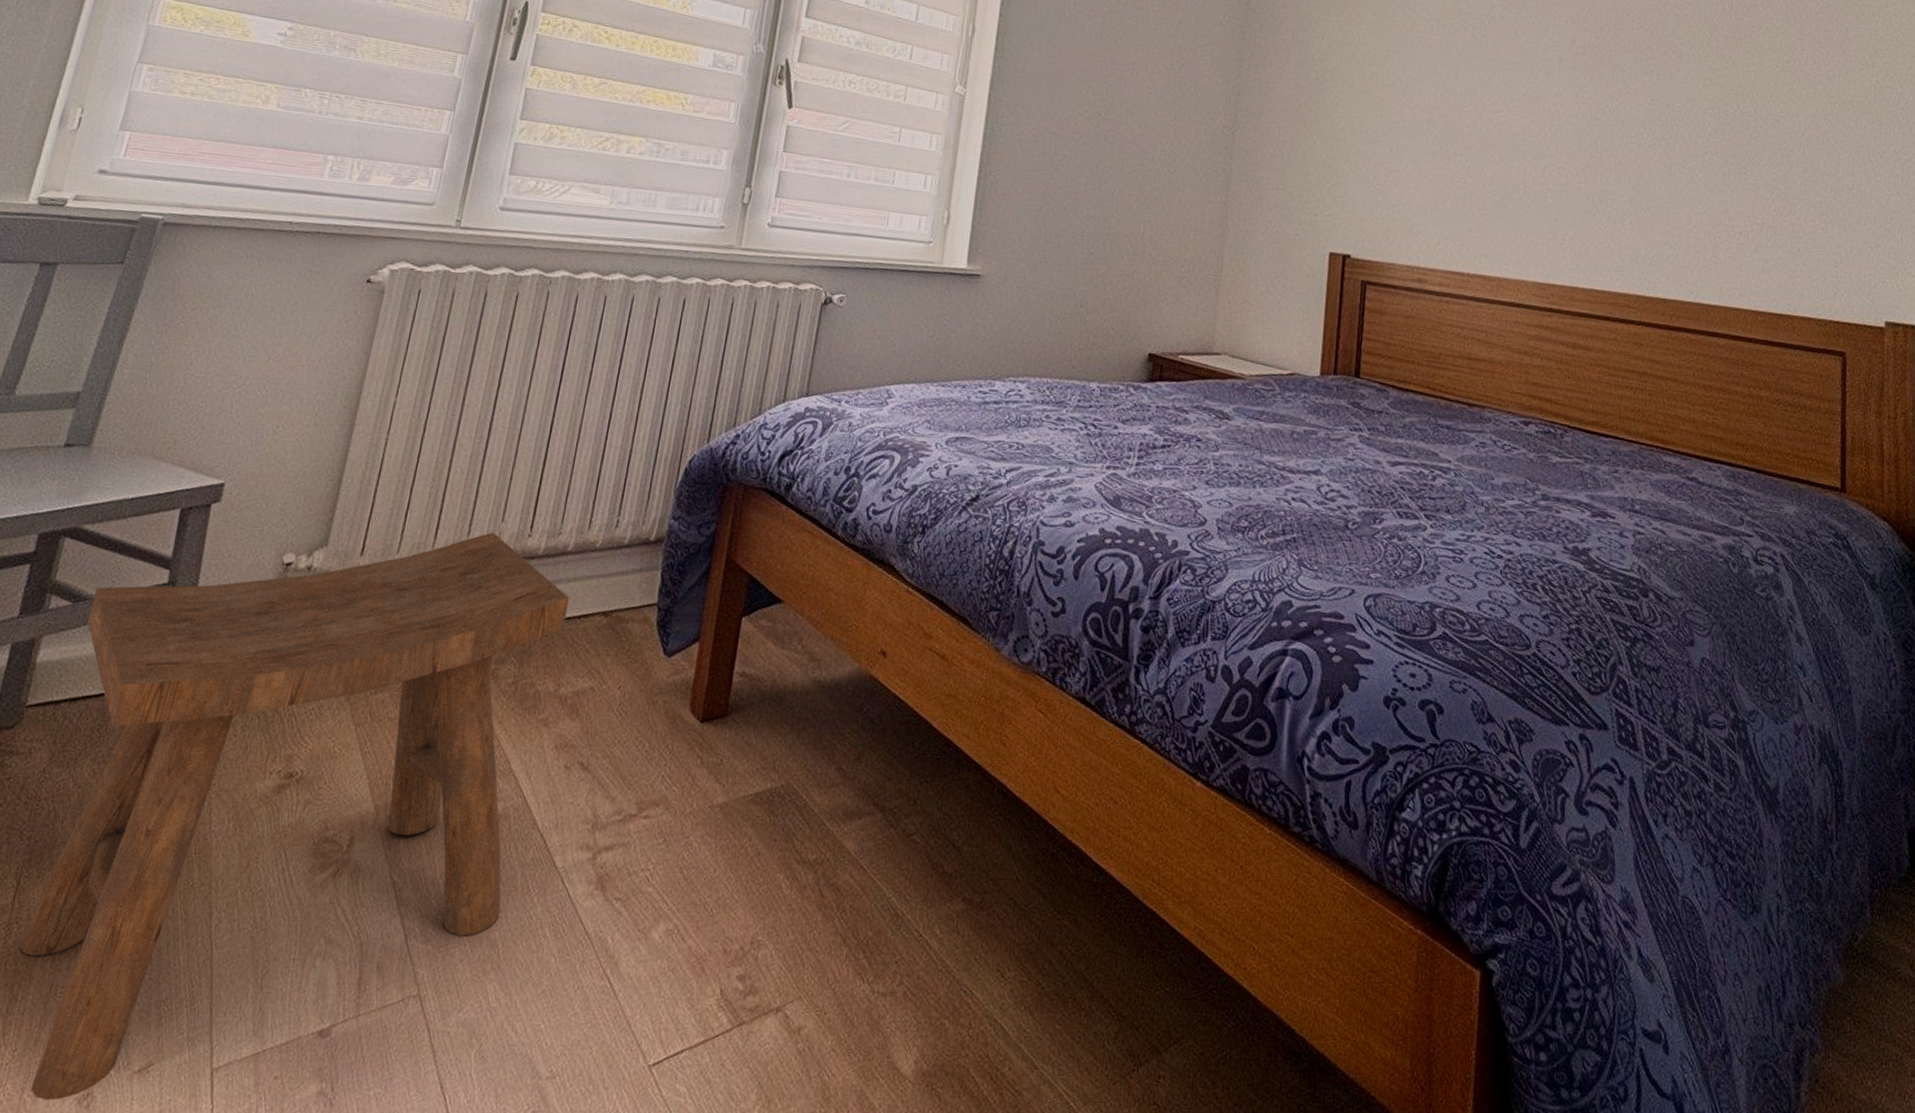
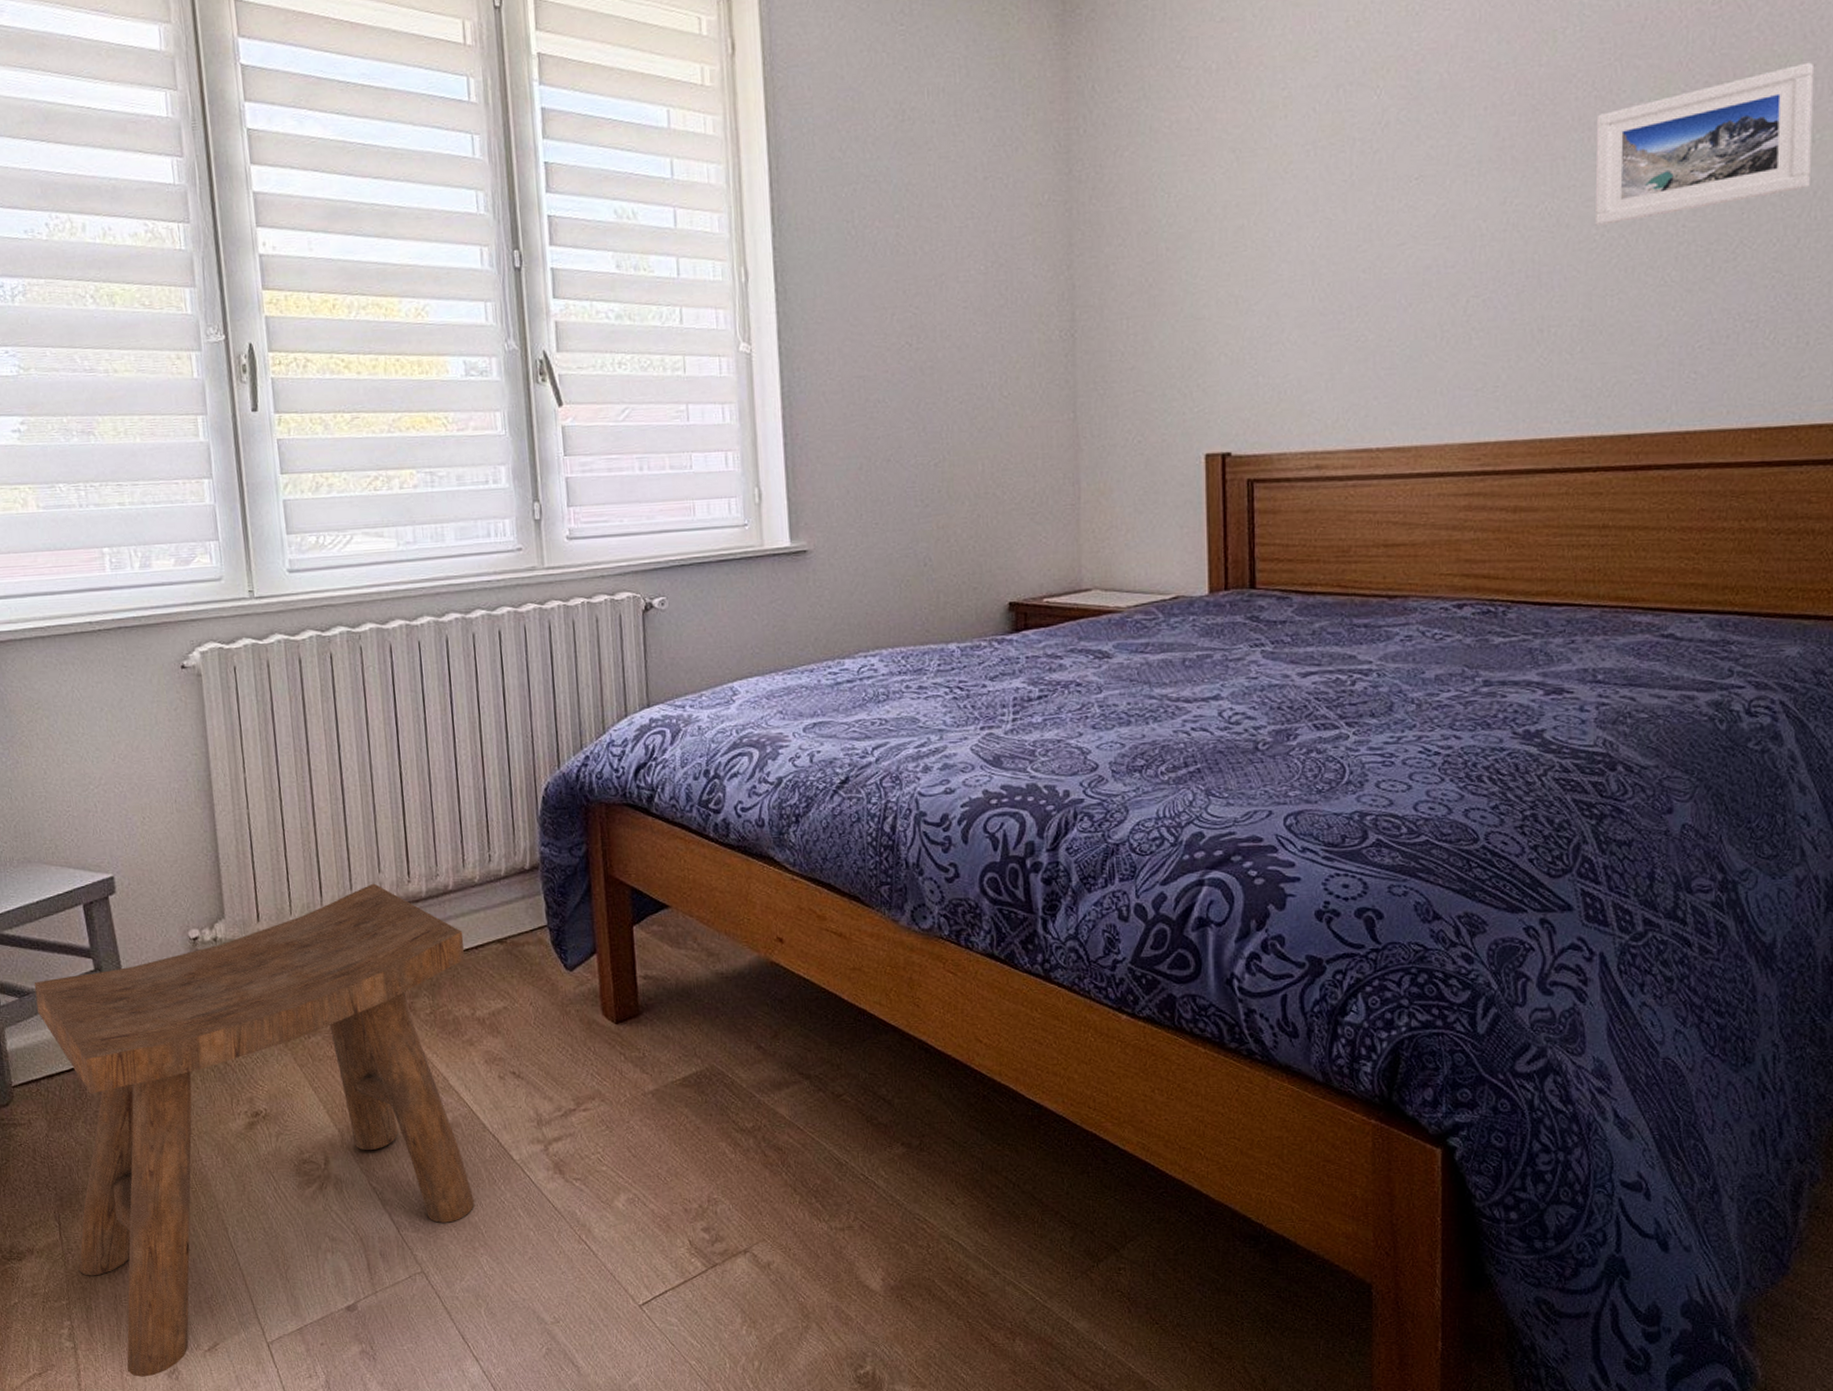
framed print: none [1644,36,1802,130] -> present [1595,62,1815,226]

